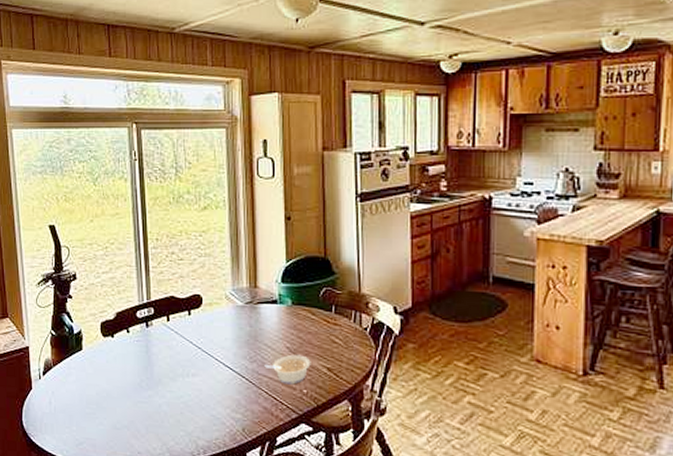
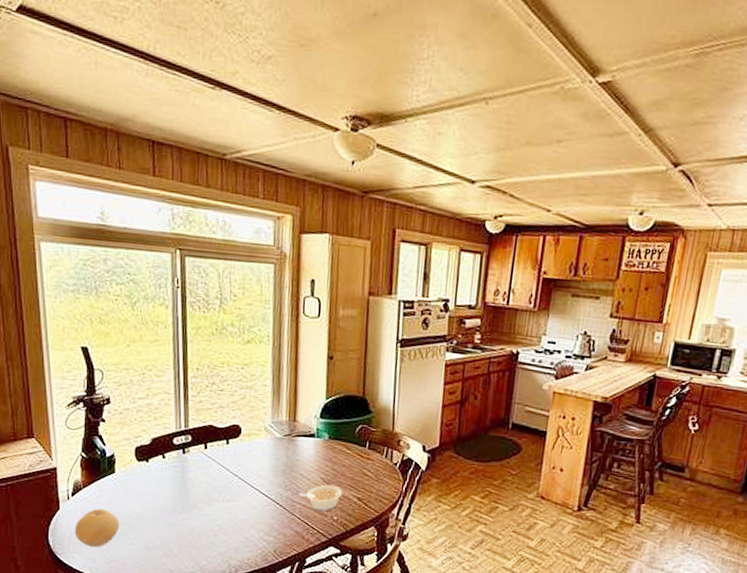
fruit: none [46,387,88,429] -> present [74,508,120,548]

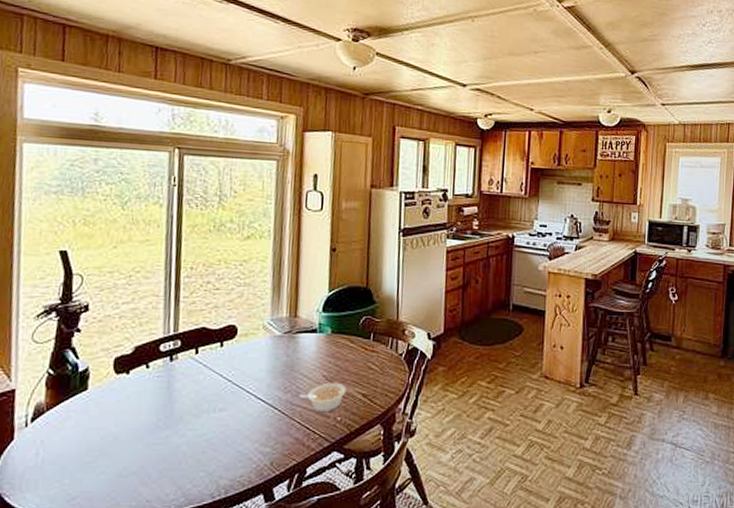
fruit: present [74,508,120,548] -> none [29,434,89,483]

